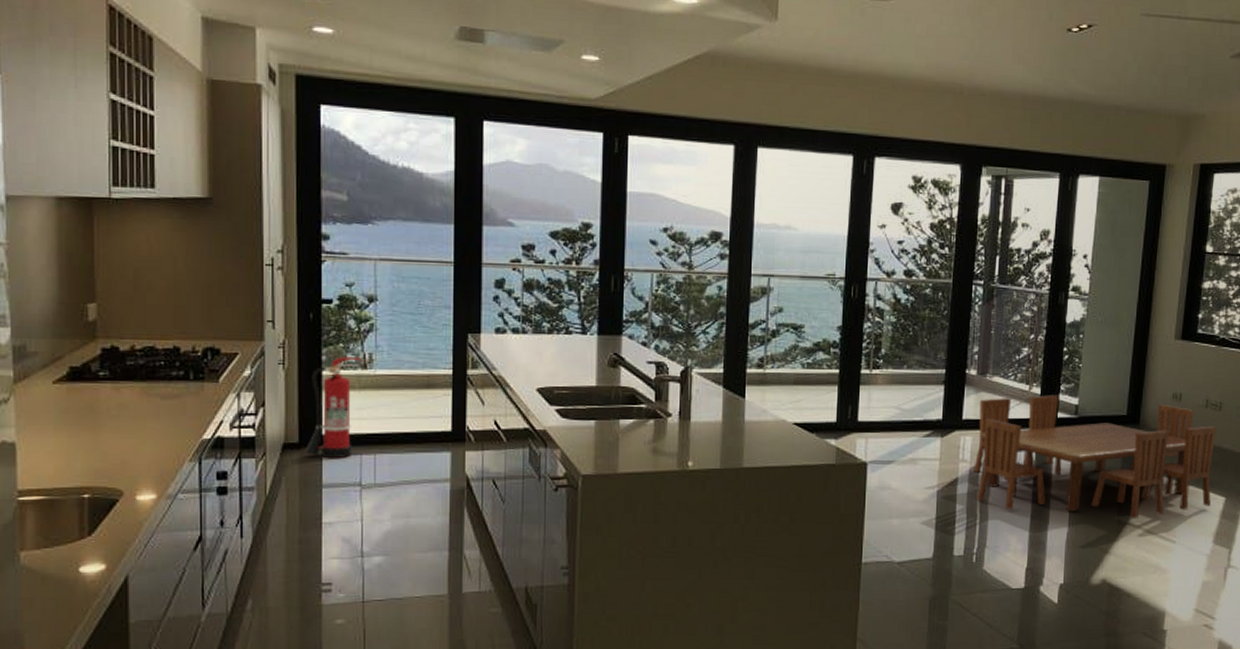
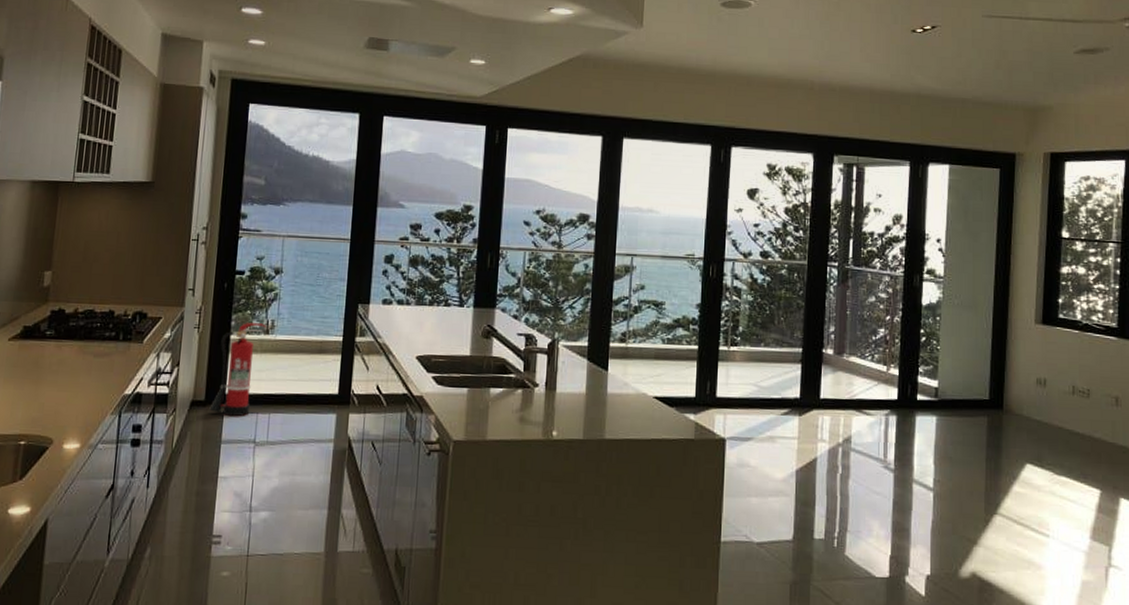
dining table: present [973,395,1217,518] -> none [833,376,1086,508]

